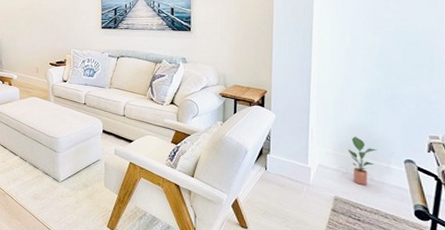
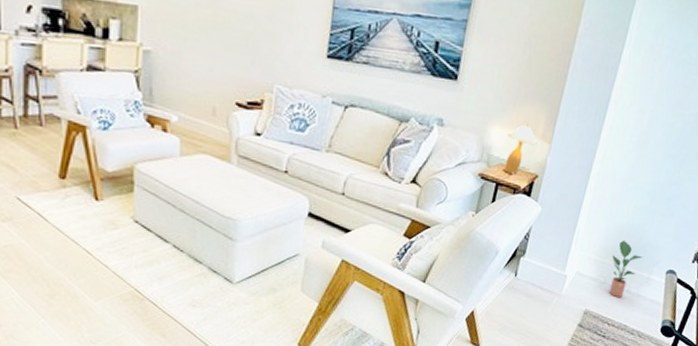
table lamp: none [236,55,261,92] -> present [504,124,537,176]

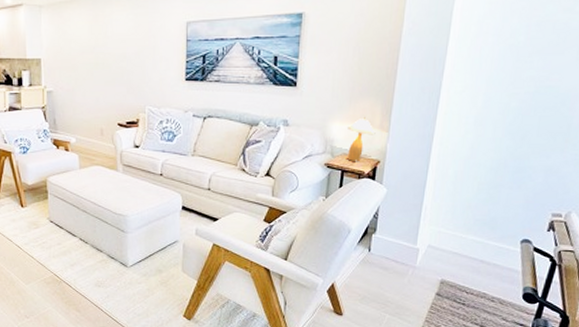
potted plant: present [608,240,643,297] -> none [462,213,494,267]

